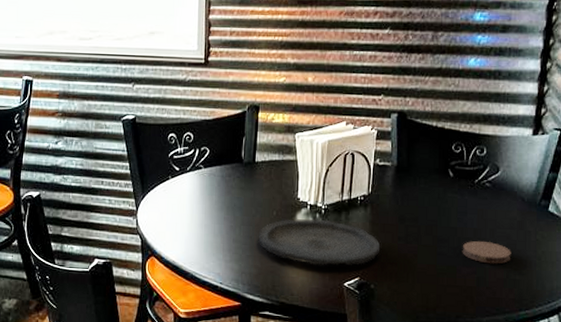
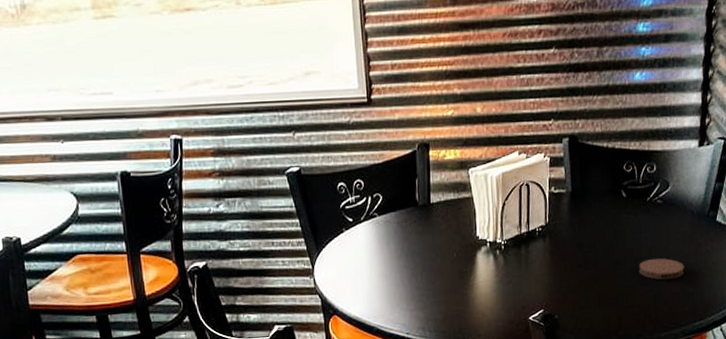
plate: present [258,218,381,266] -> none [440,255,562,304]

